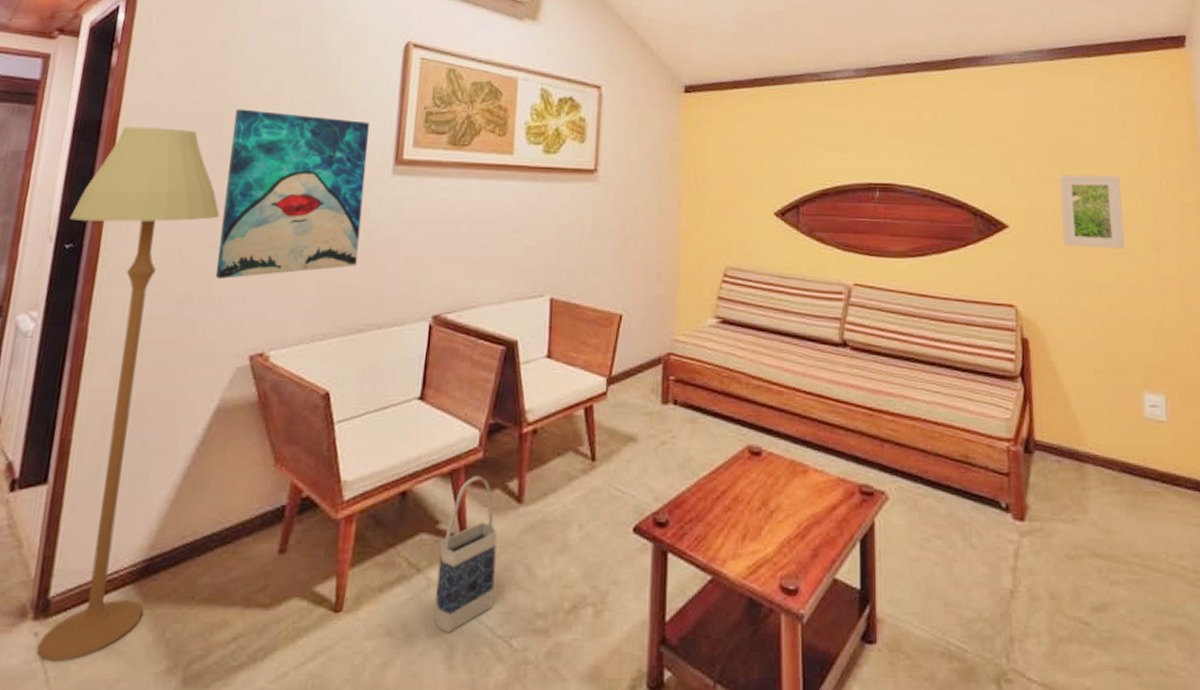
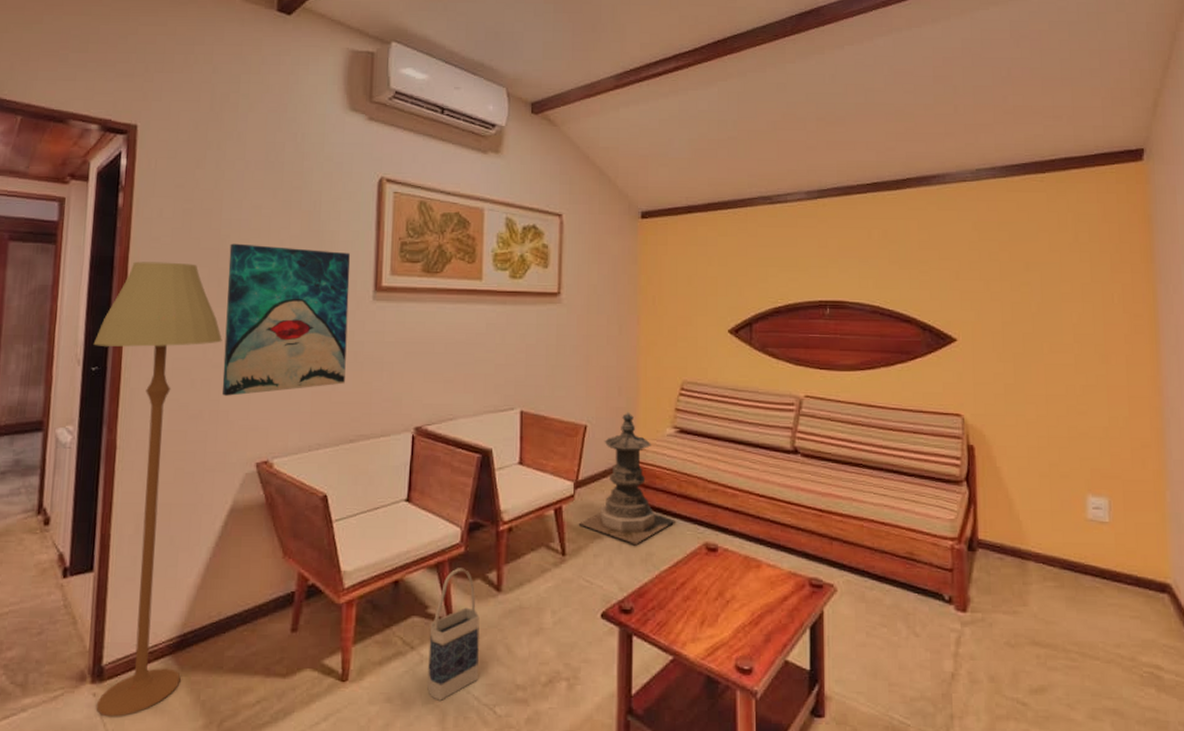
stone pagoda: none [610,299,718,449] -> present [578,411,677,546]
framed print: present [1059,174,1125,249] -> none [1009,289,1073,360]

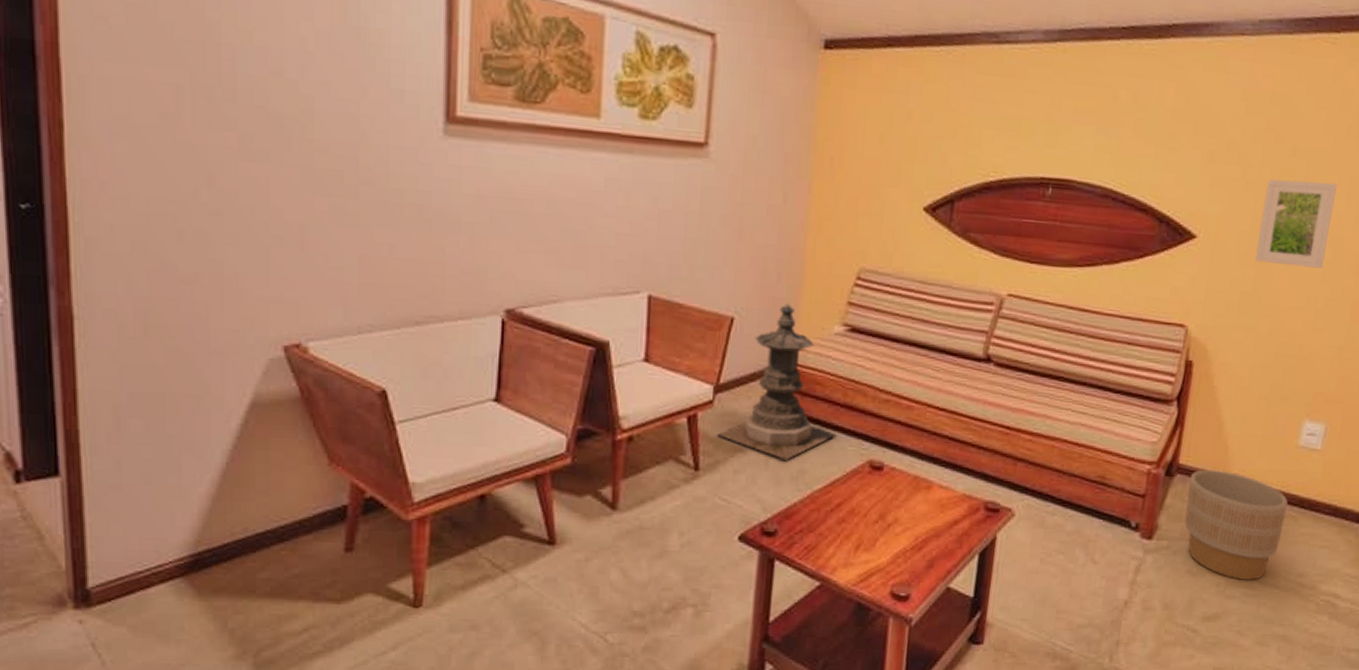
floor lamp: present [93,261,223,717] -> none [17,51,221,647]
wall art: present [221,243,350,396] -> none [221,35,409,256]
bag: present [427,568,480,701] -> none [523,482,589,628]
planter: none [991,544,1090,652] -> present [1184,469,1288,580]
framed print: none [1009,289,1073,360] -> present [1255,178,1337,268]

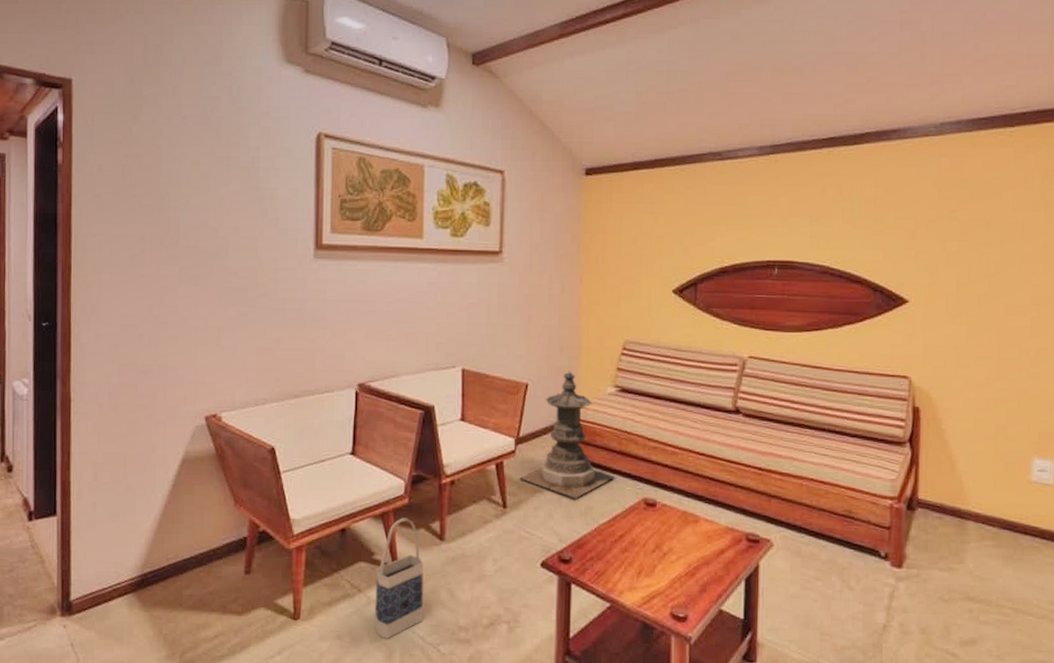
bag: none [523,482,589,628] -> present [375,518,424,639]
planter: present [1184,469,1288,580] -> none [930,504,1029,607]
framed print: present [1255,178,1337,268] -> none [965,249,1031,323]

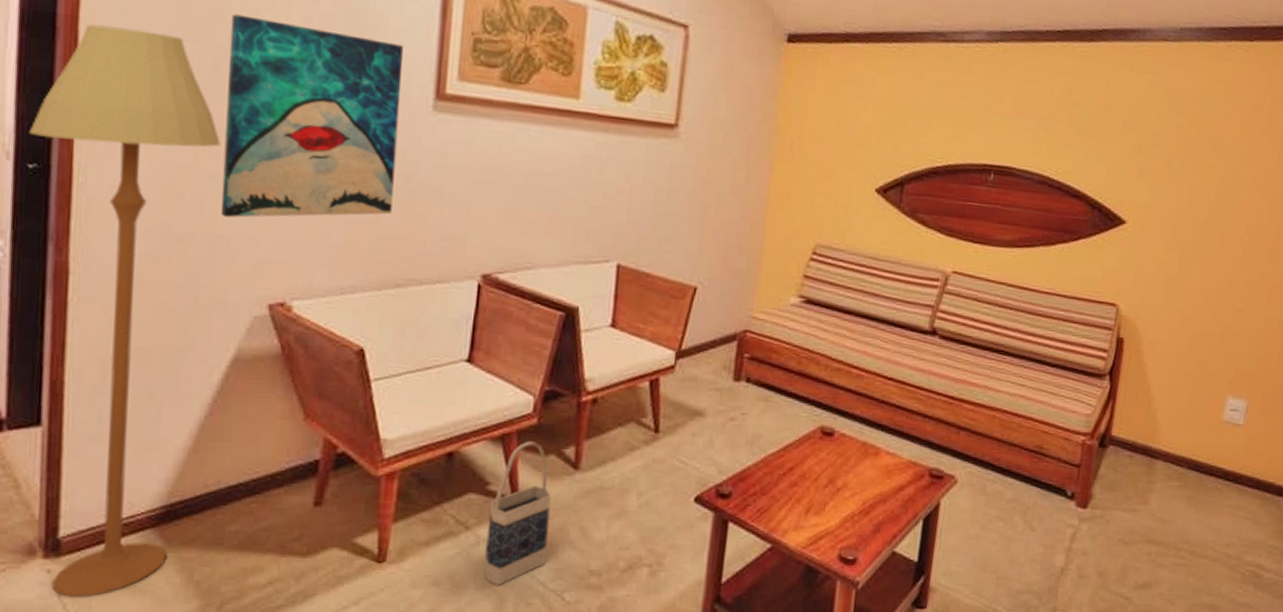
floor lamp: none [42,219,167,647] -> present [28,24,221,597]
wall art: none [169,200,291,352] -> present [220,14,403,218]
stone pagoda: present [519,370,616,500] -> none [677,274,791,426]

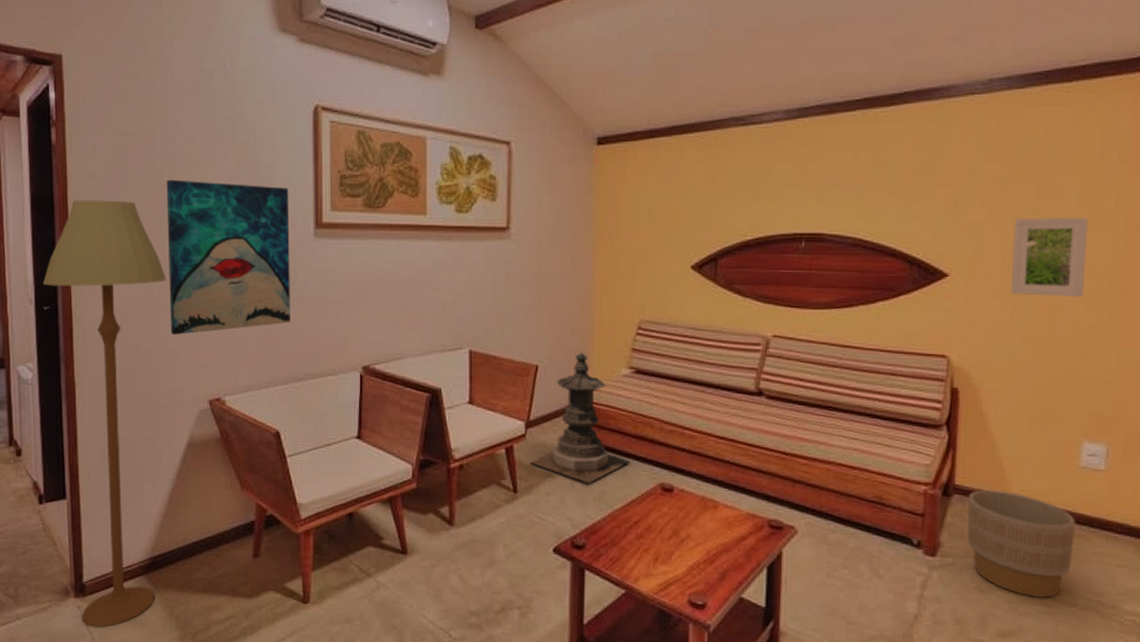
bag: present [483,441,551,585] -> none [385,502,433,623]
stone pagoda: none [677,274,791,426] -> present [530,351,631,485]
planter: none [1117,441,1214,550] -> present [967,490,1076,598]
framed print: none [1180,171,1253,254] -> present [1011,217,1088,297]

